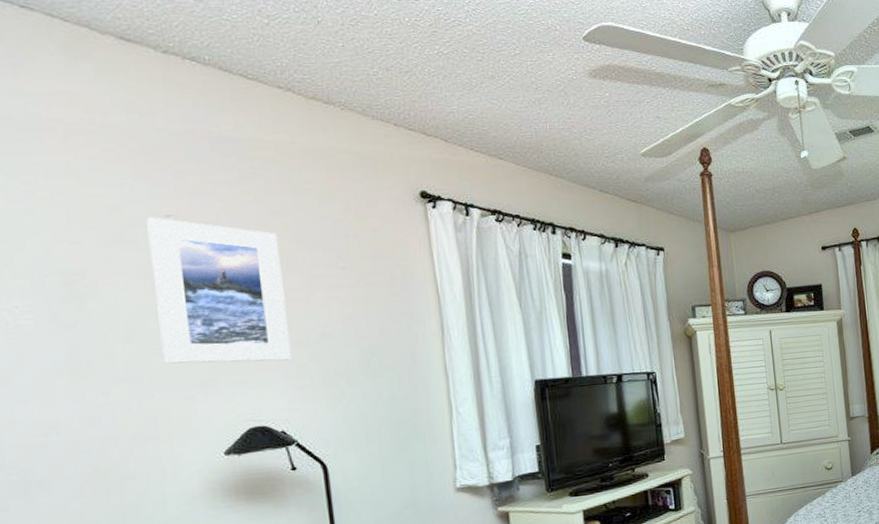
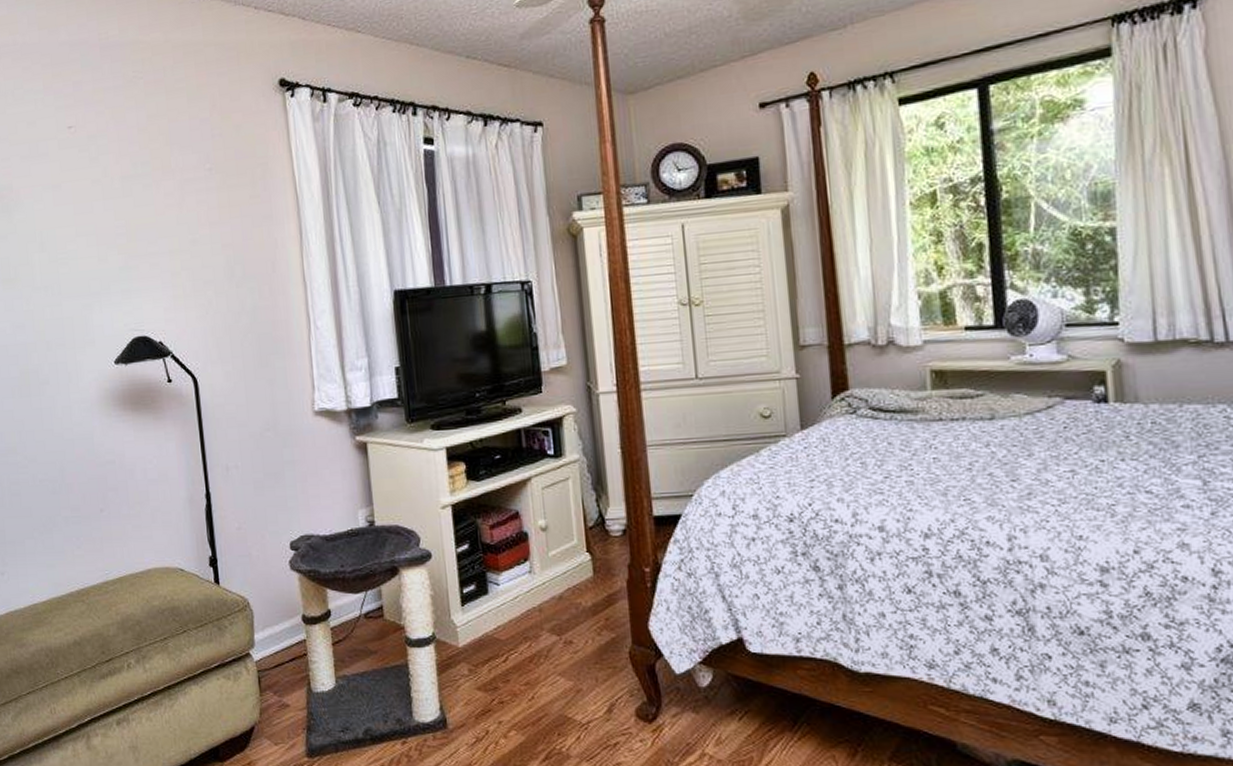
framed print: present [146,217,292,364] -> none [54,129,168,273]

